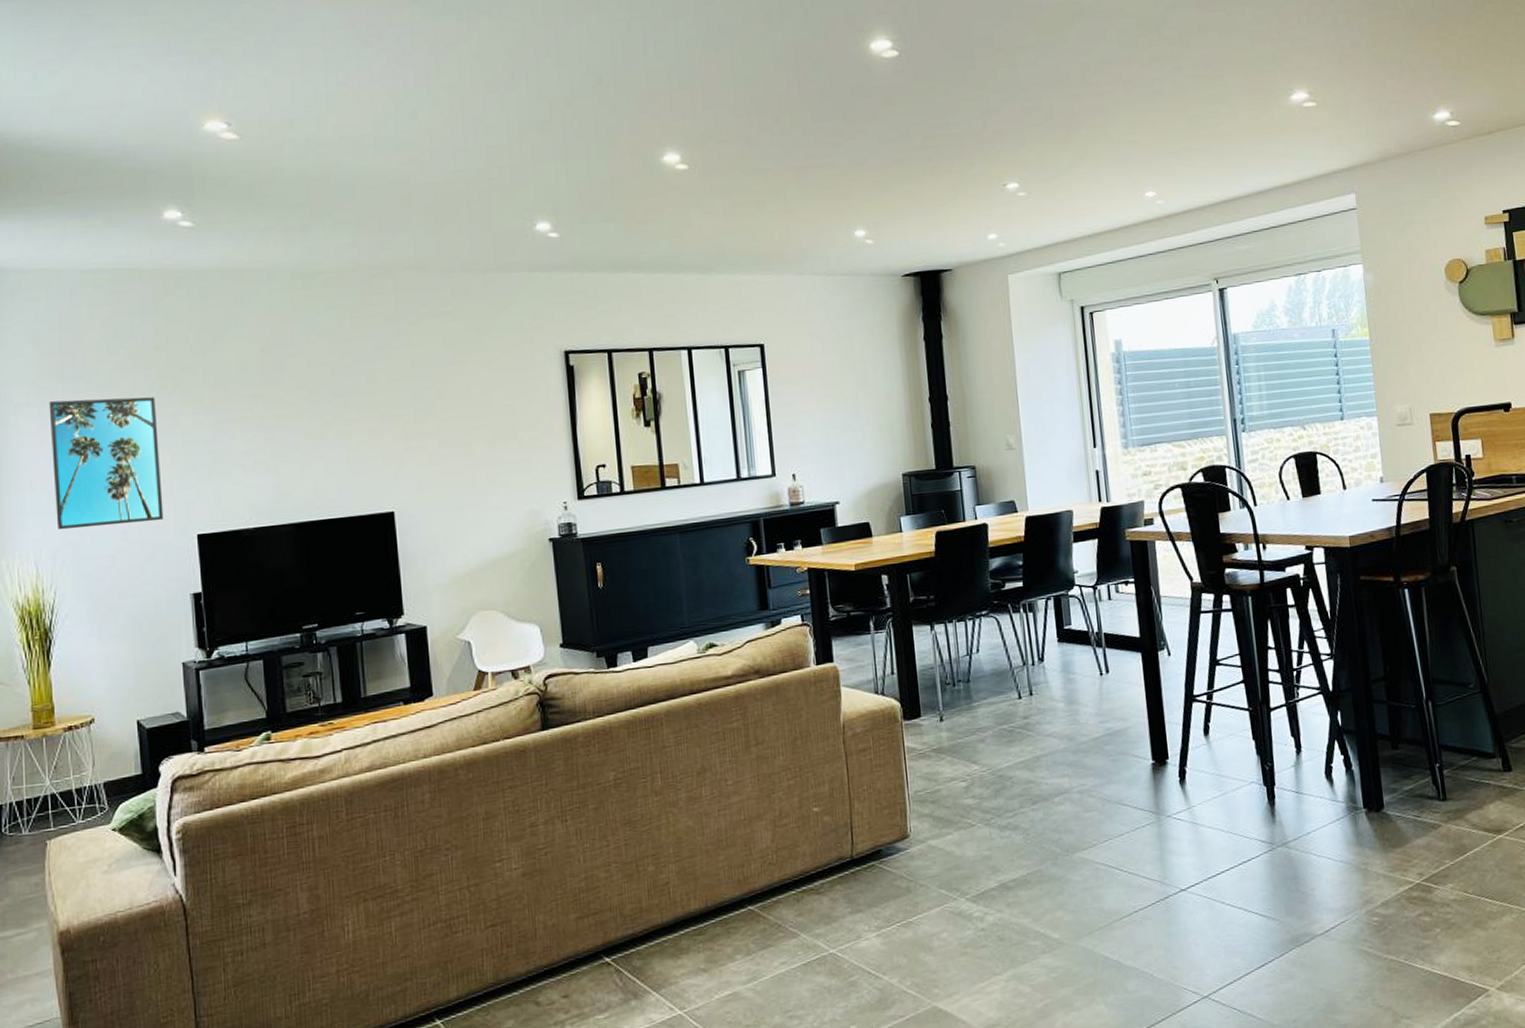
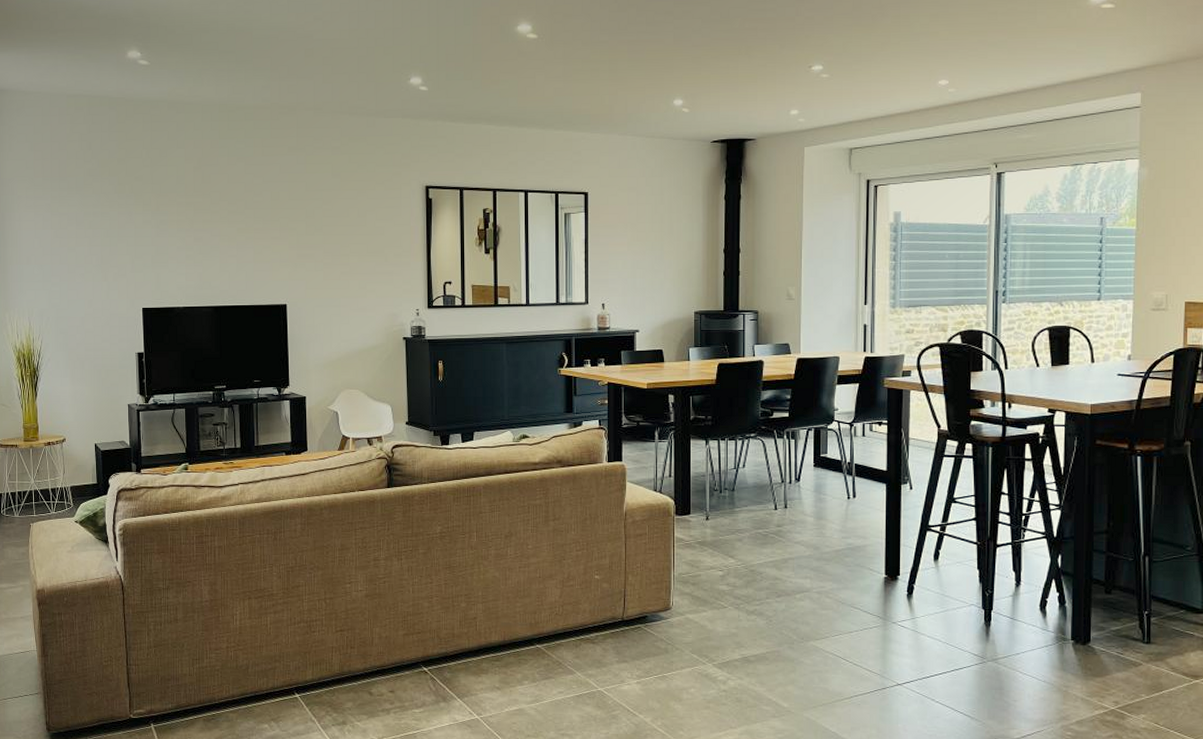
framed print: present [48,397,164,530] -> none [41,196,119,295]

